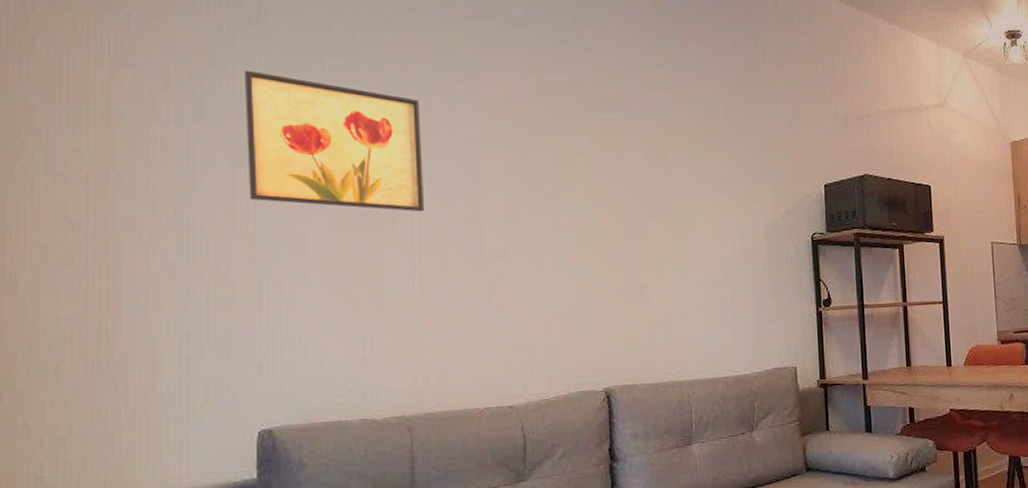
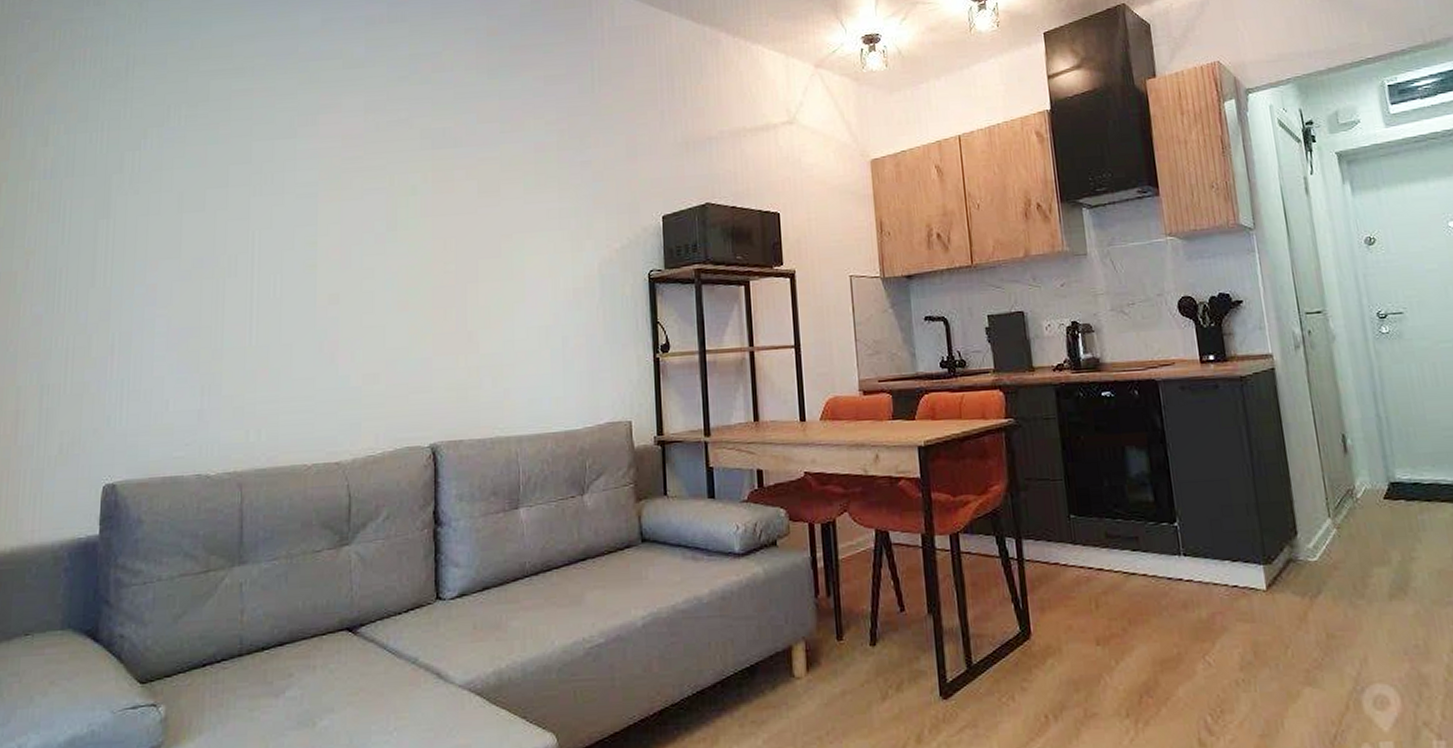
wall art: present [244,70,425,212] -> none [108,124,265,259]

